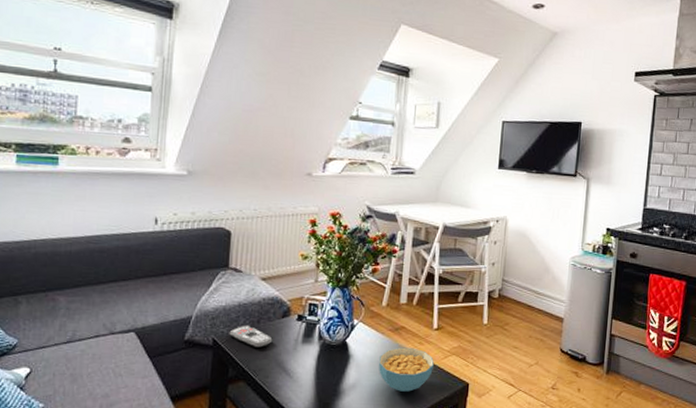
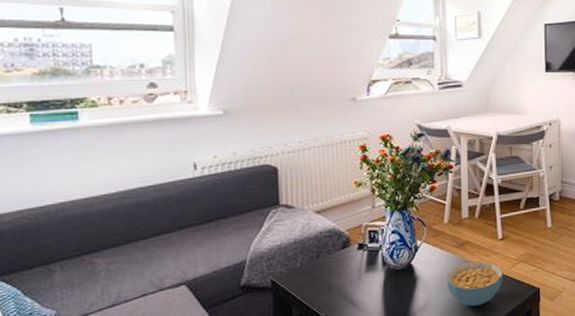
remote control: present [229,325,273,348] -> none [288,261,335,283]

